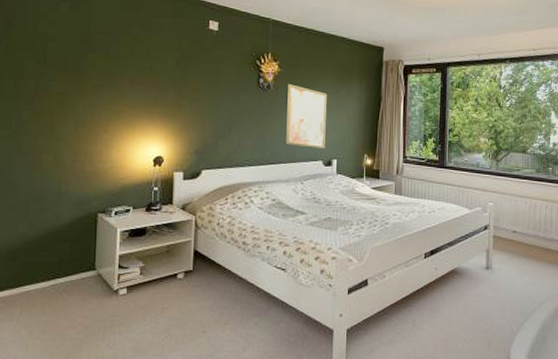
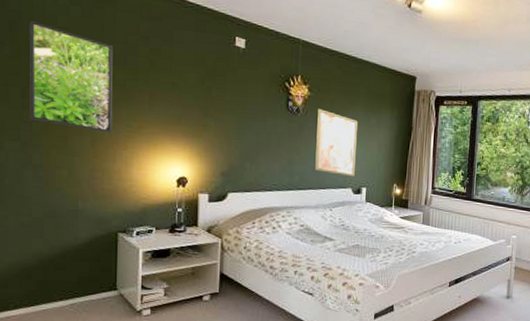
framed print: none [21,17,97,117] -> present [29,20,113,133]

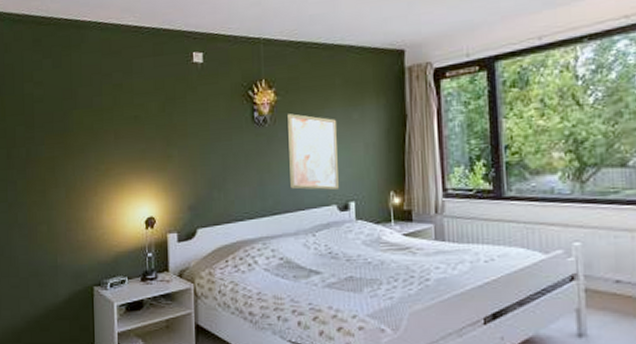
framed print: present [29,20,113,133] -> none [11,82,84,181]

